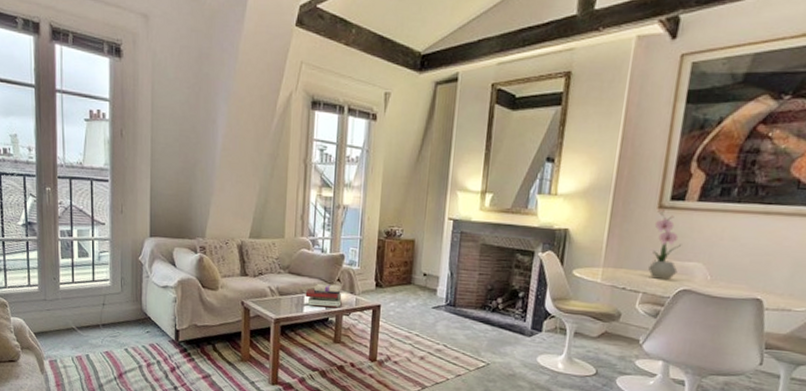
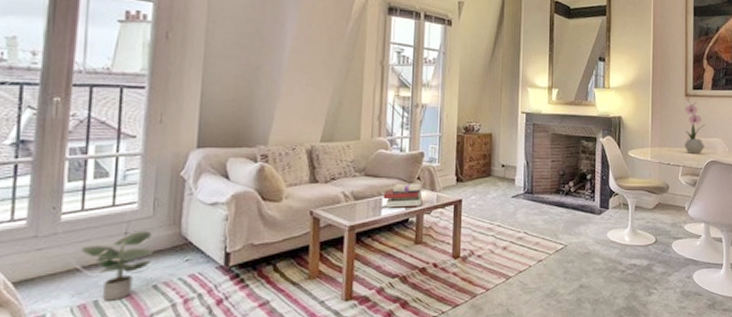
potted plant: none [75,303,124,357] -> present [81,230,154,301]

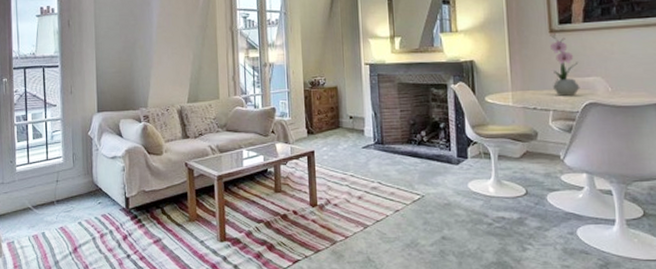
potted plant: present [81,230,154,301] -> none [30,179,77,233]
books: present [383,183,422,208] -> none [243,136,278,160]

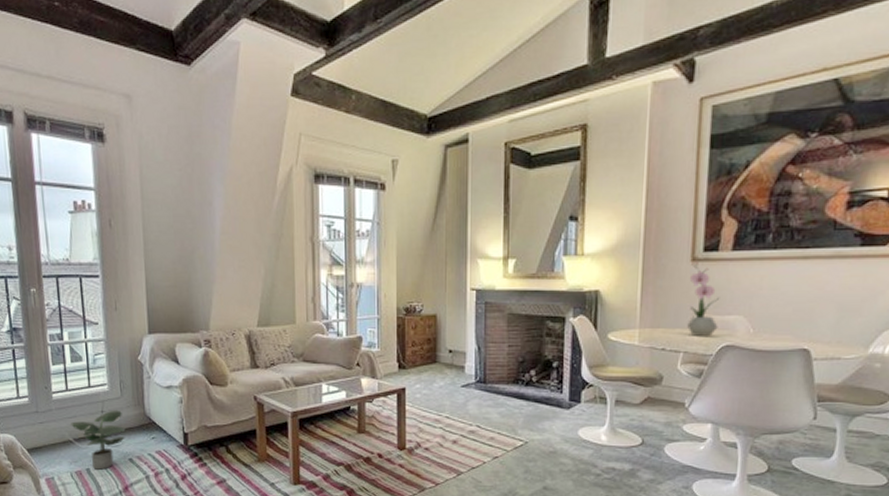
potted plant: none [30,179,77,233] -> present [71,410,126,470]

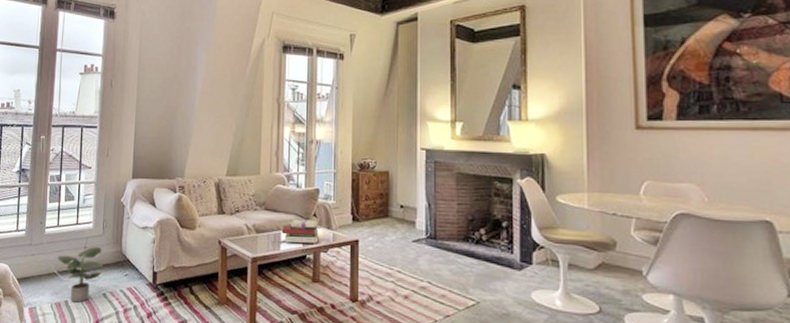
books: none [323,369,363,395] -> present [281,219,319,245]
flower arrangement: present [687,261,720,338] -> none [636,129,670,204]

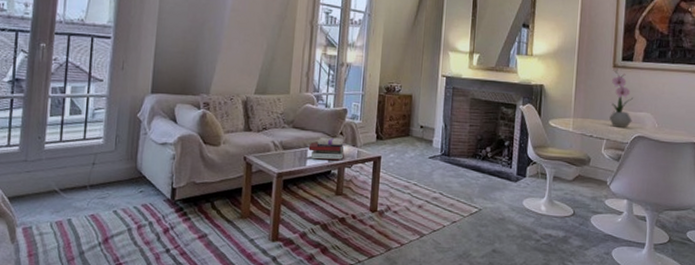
potted plant: present [57,246,103,303] -> none [59,162,115,221]
flower arrangement: none [636,129,670,204] -> present [609,67,634,129]

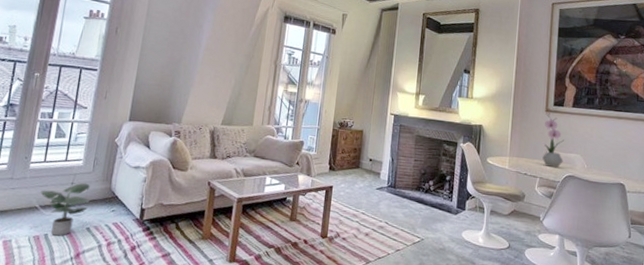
potted plant: none [59,162,115,221] -> present [40,182,90,236]
books: present [308,137,344,161] -> none [267,166,300,189]

